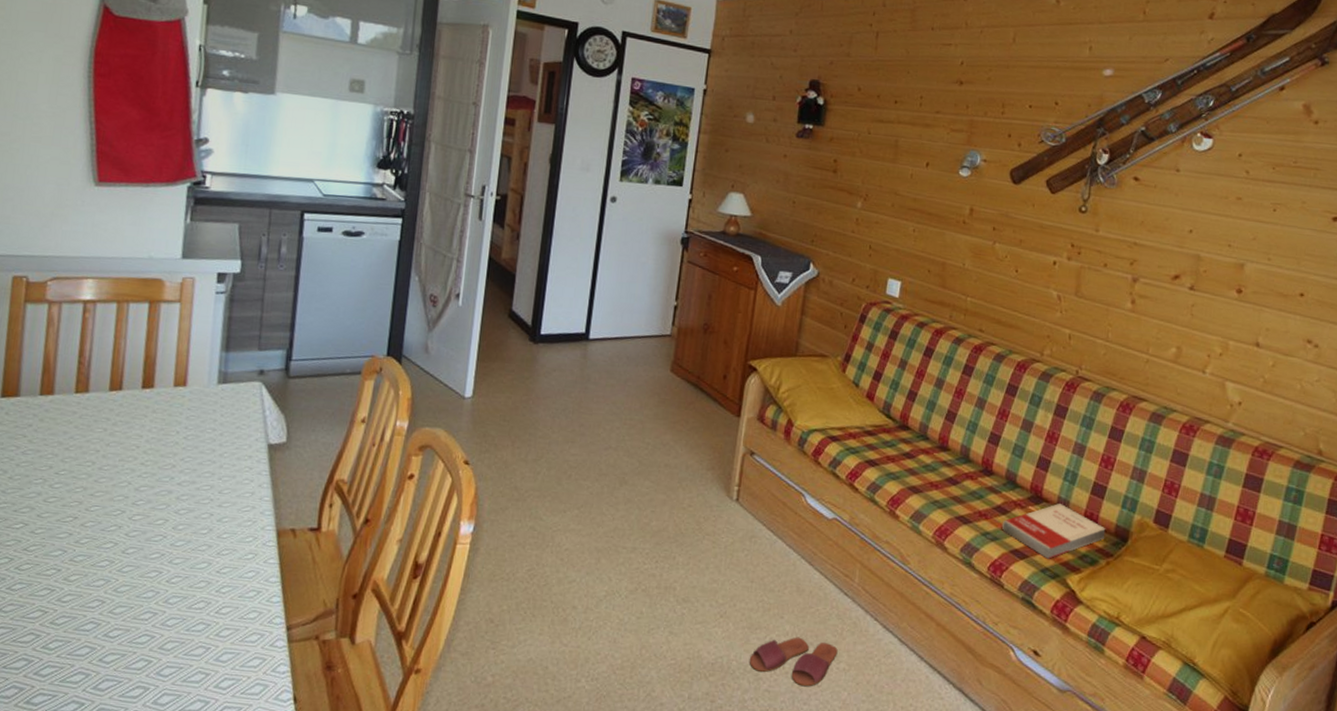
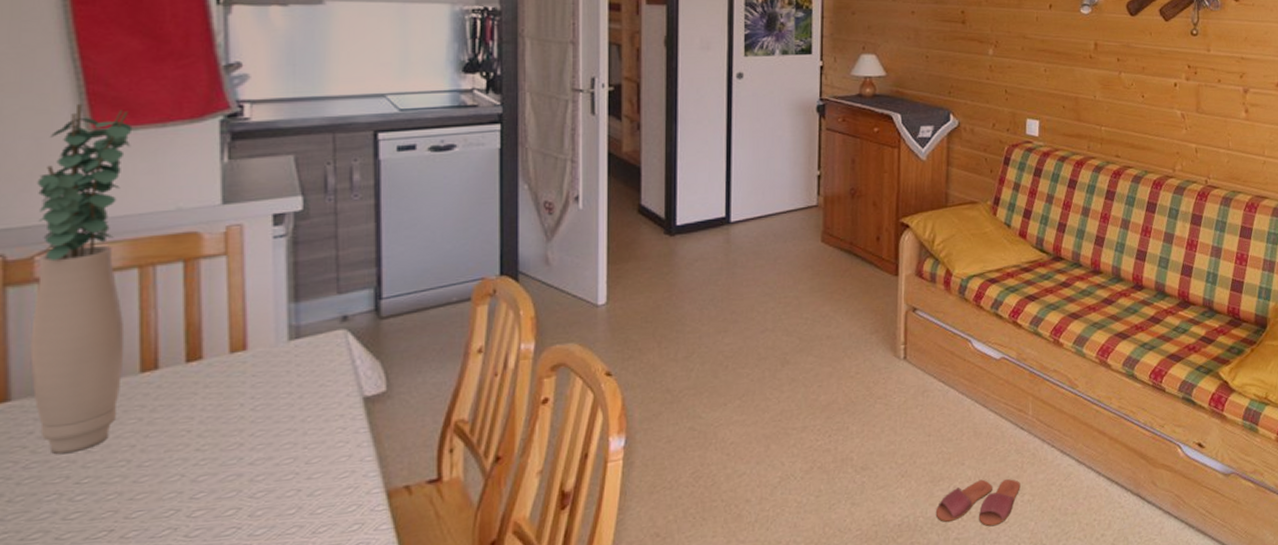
vase: none [35,159,126,448] -> present [30,103,133,455]
book: present [1001,503,1106,559] -> none [1157,304,1247,357]

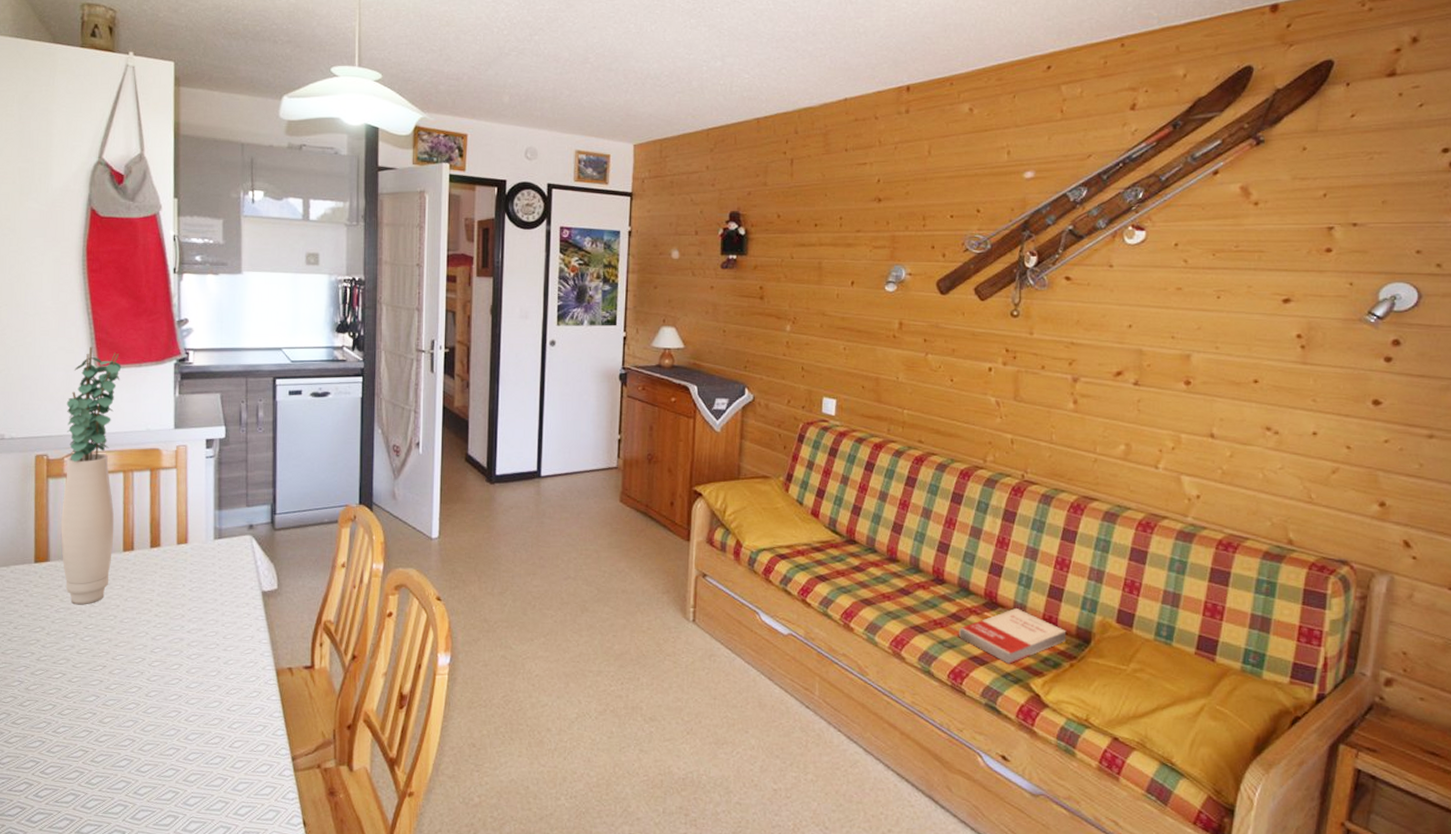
slippers: present [936,479,1020,527] -> none [719,750,804,799]
book: none [1157,304,1247,357] -> present [958,608,1067,664]

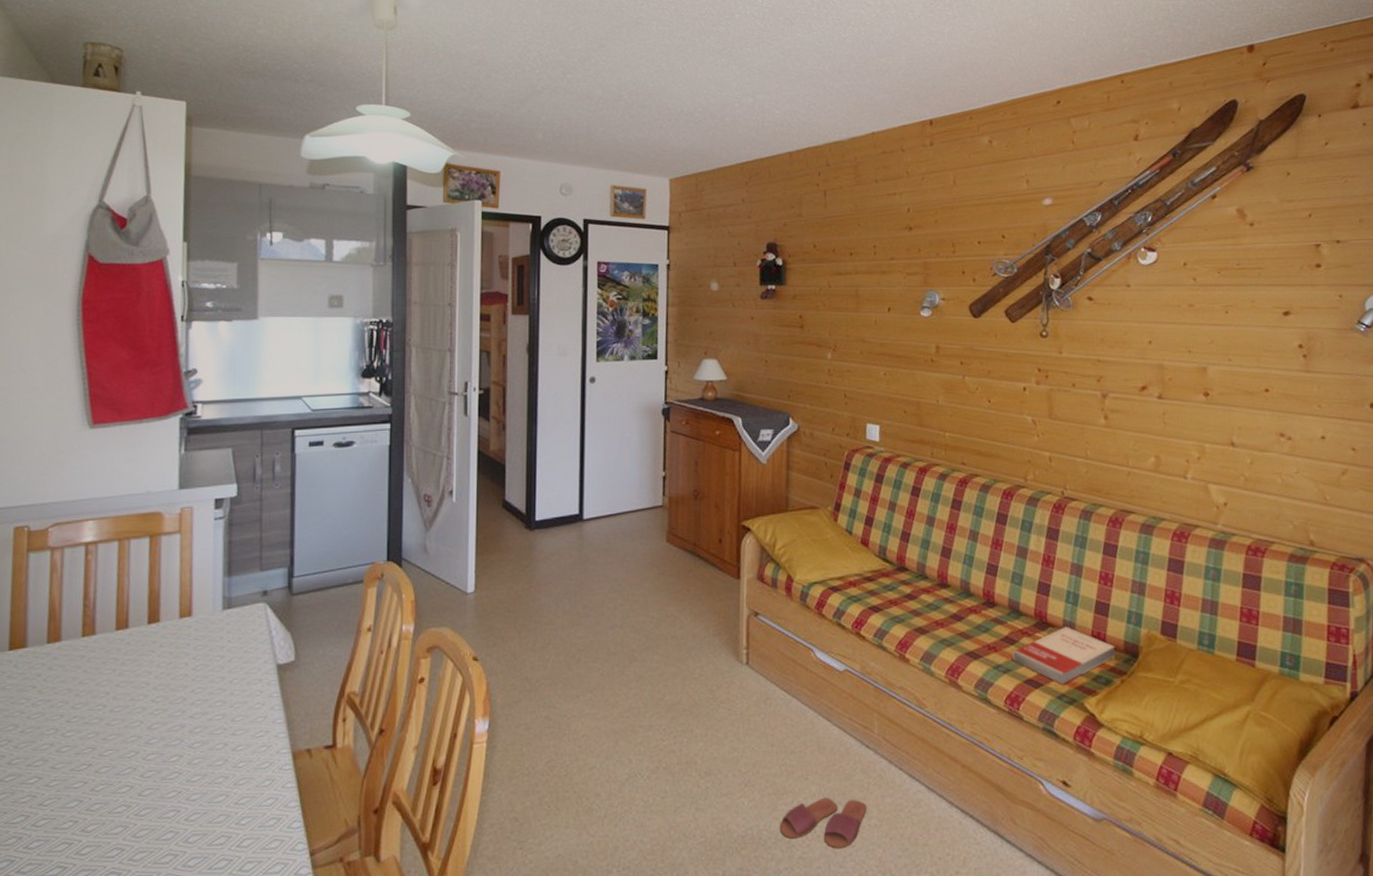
vase: present [60,346,122,605] -> none [41,403,119,696]
slippers: none [719,750,804,799] -> present [780,797,867,849]

